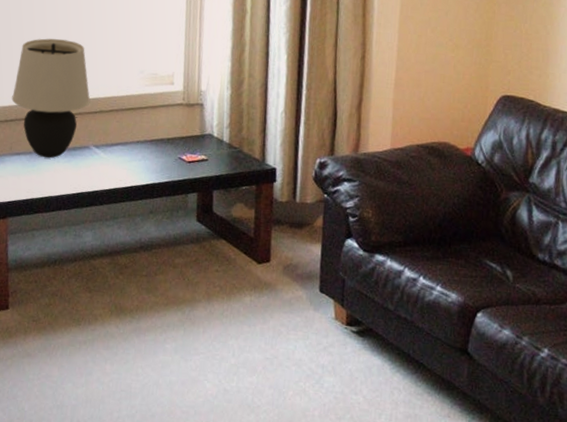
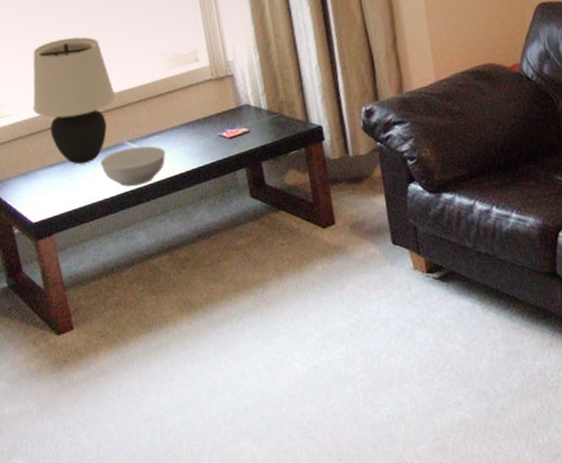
bowl: none [64,152,126,189] -> present [101,146,166,186]

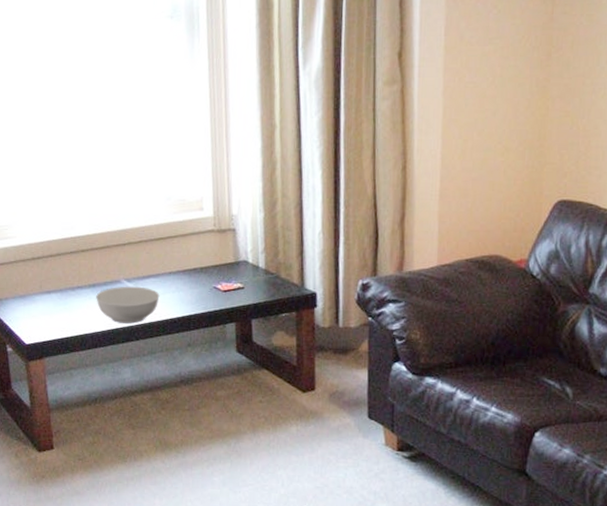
table lamp: present [33,37,116,164] -> none [37,169,118,294]

